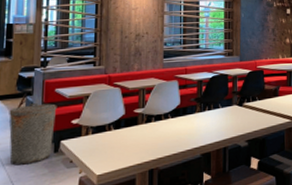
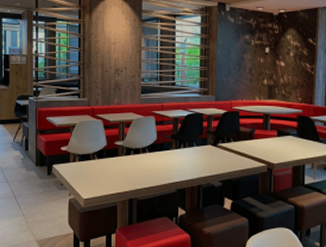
trash can: present [9,102,57,166] -> none [10,128,49,183]

